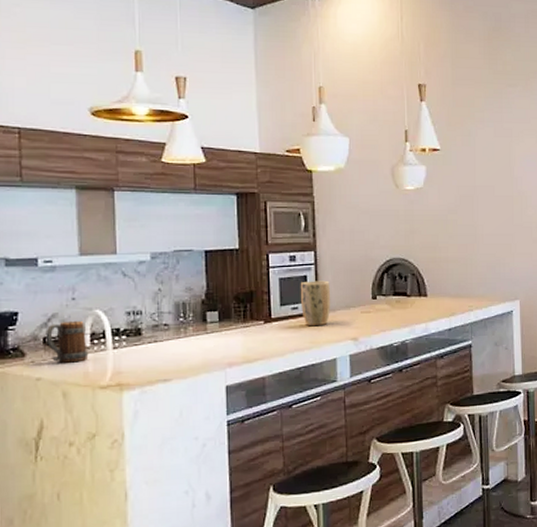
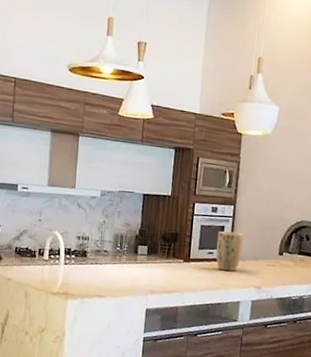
mug: present [45,320,89,363] -> none [17,237,47,271]

